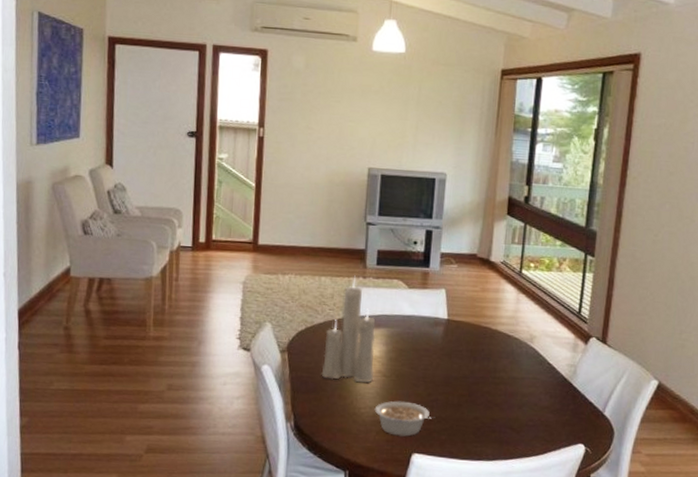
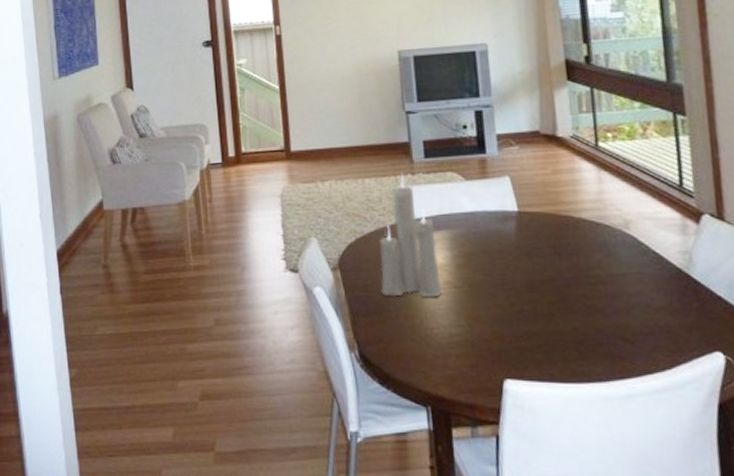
legume: present [374,401,435,437] -> none [449,315,525,359]

